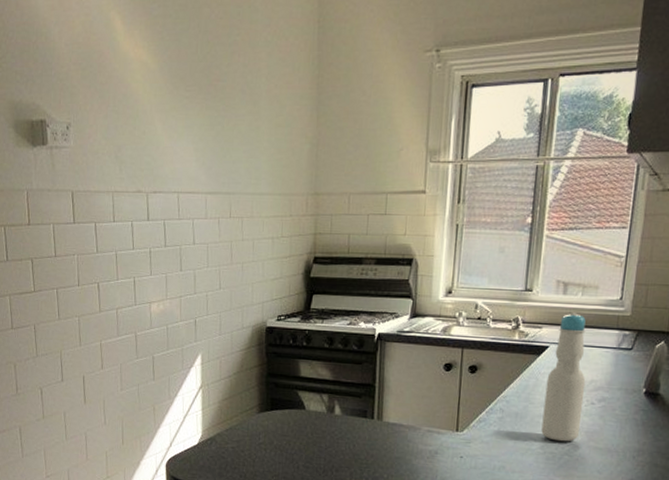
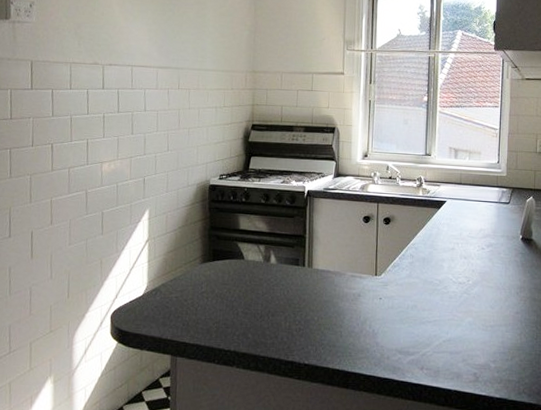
bottle: present [541,313,586,442] -> none [444,173,476,282]

